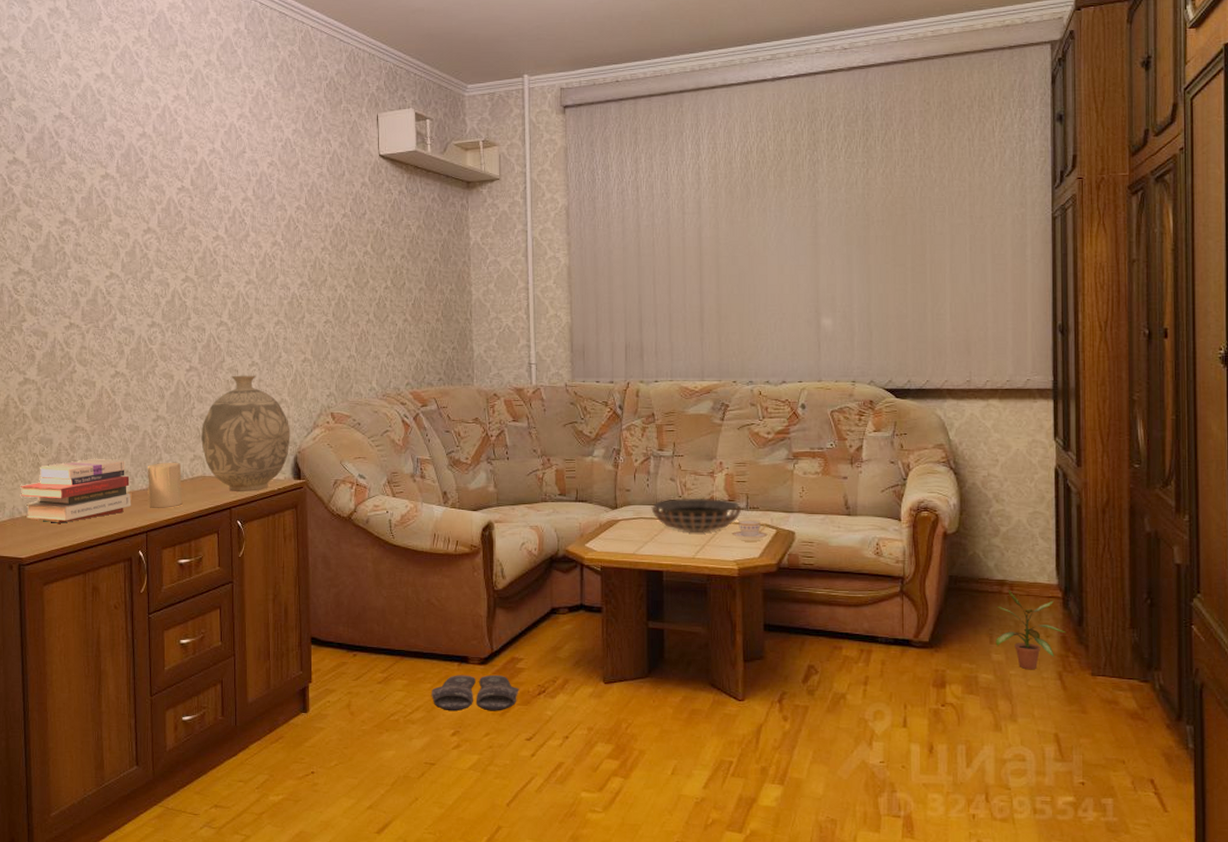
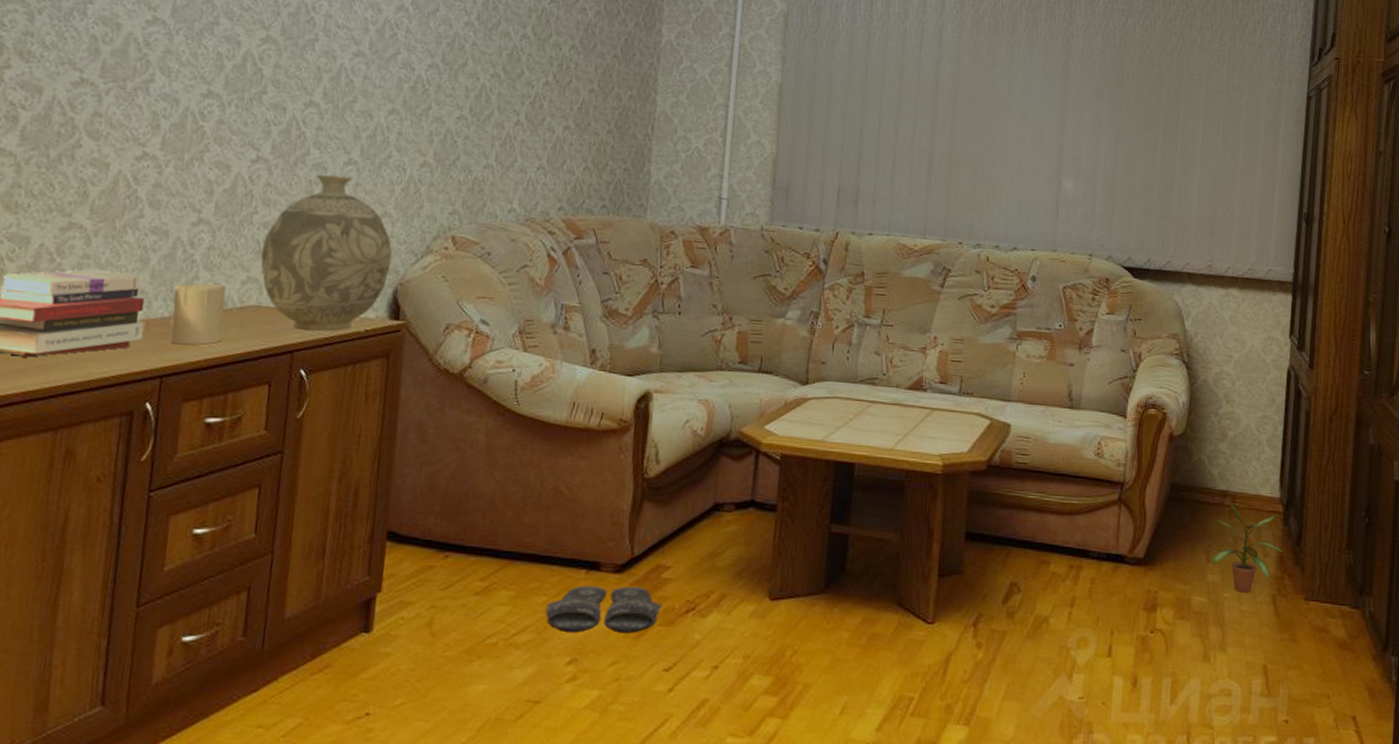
decorative bowl: present [651,497,742,533] -> none [848,376,954,419]
teacup: present [731,520,768,541] -> none [939,406,981,433]

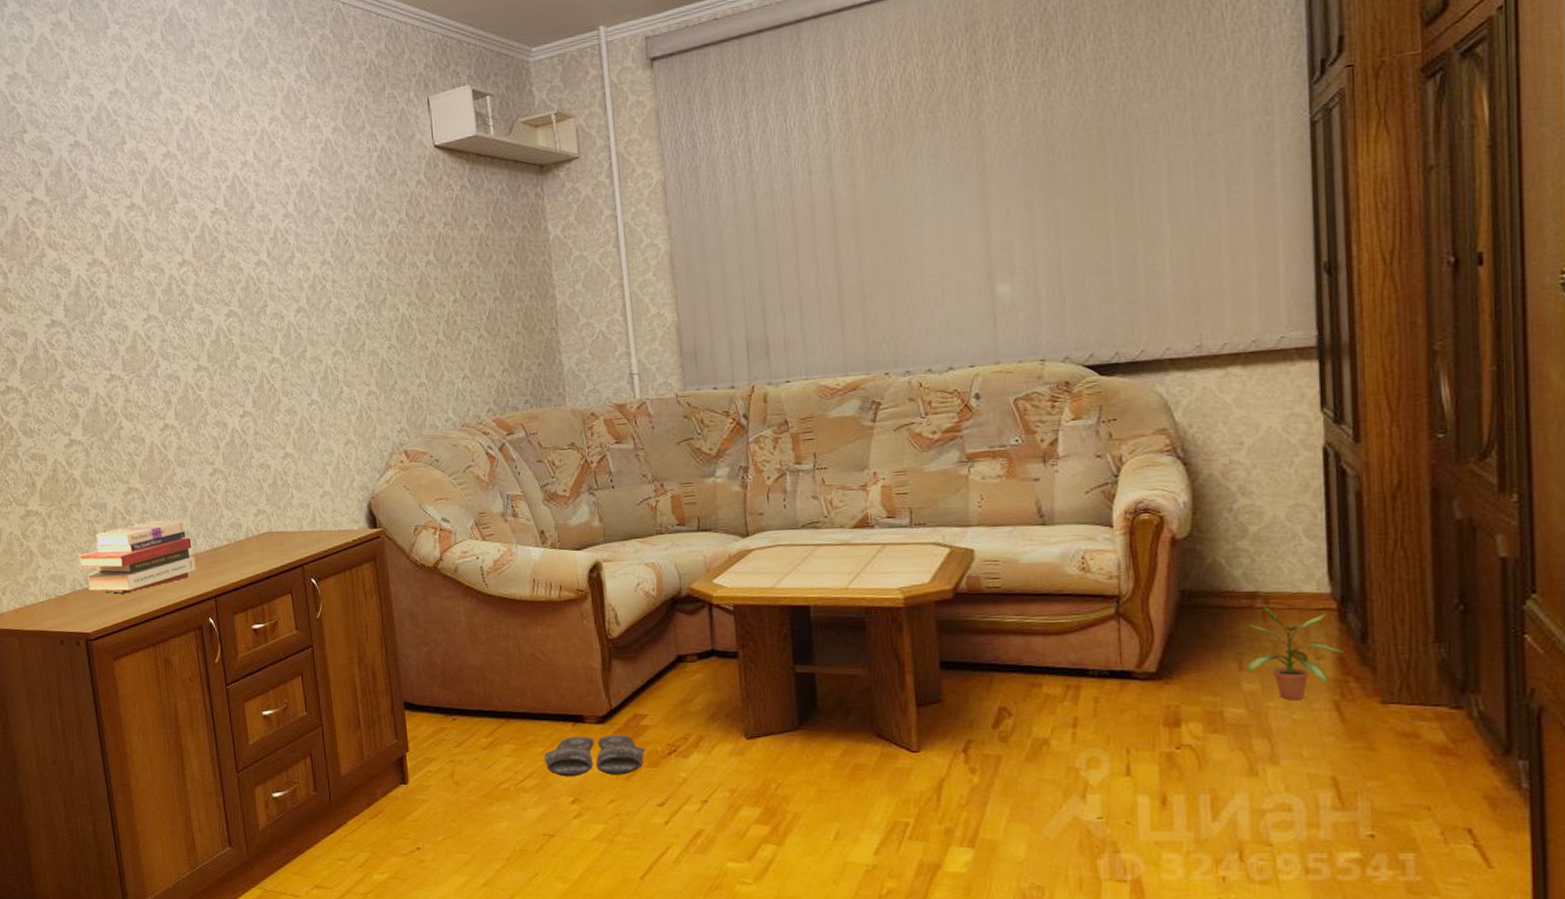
candle: present [170,283,226,346] -> none [209,518,249,571]
decorative vase: present [260,174,393,331] -> none [262,415,362,547]

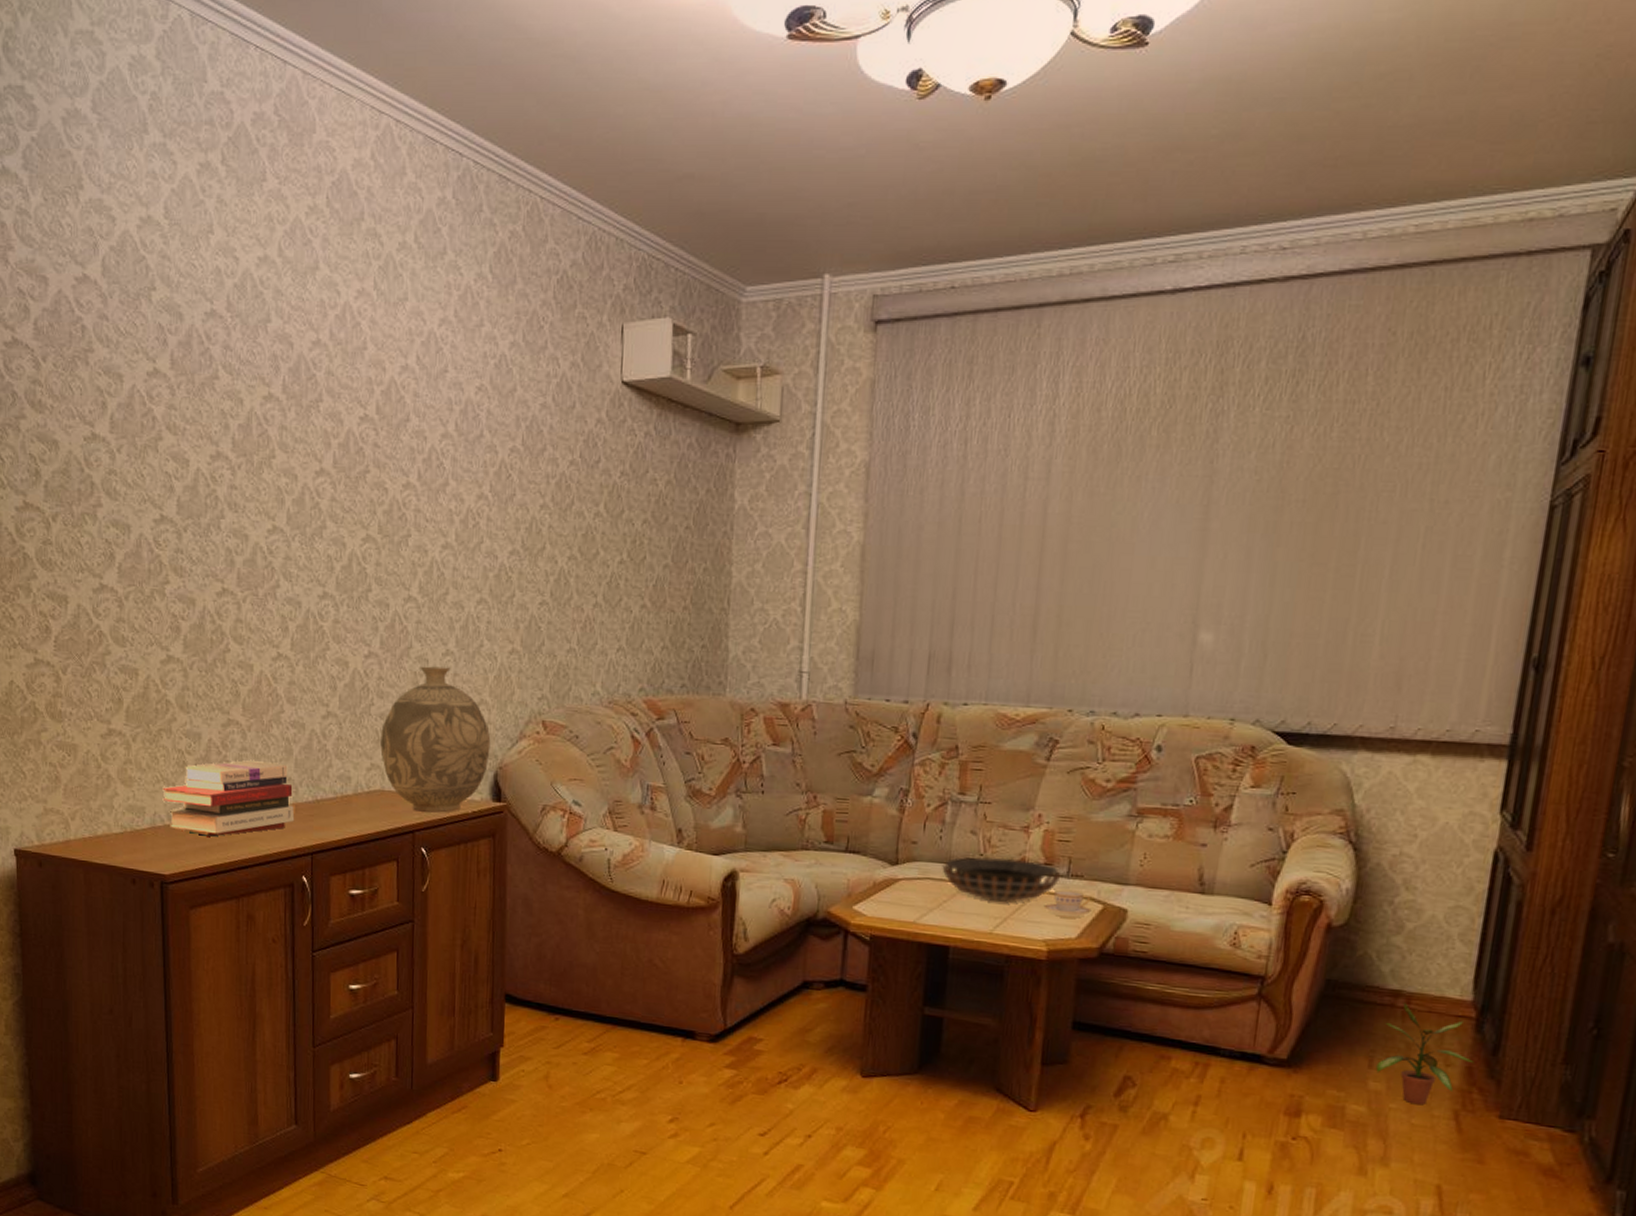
decorative vase: none [262,415,362,547] -> present [380,666,491,813]
slippers: present [544,734,646,776] -> none [647,1052,756,1099]
decorative bowl: none [790,516,905,560] -> present [942,856,1062,902]
teacup: none [893,538,940,565] -> present [1043,890,1092,918]

